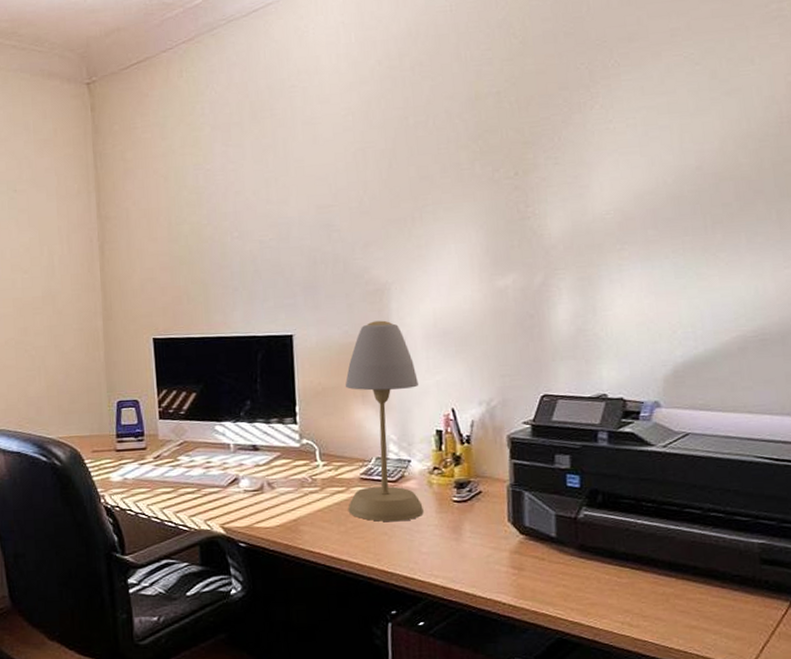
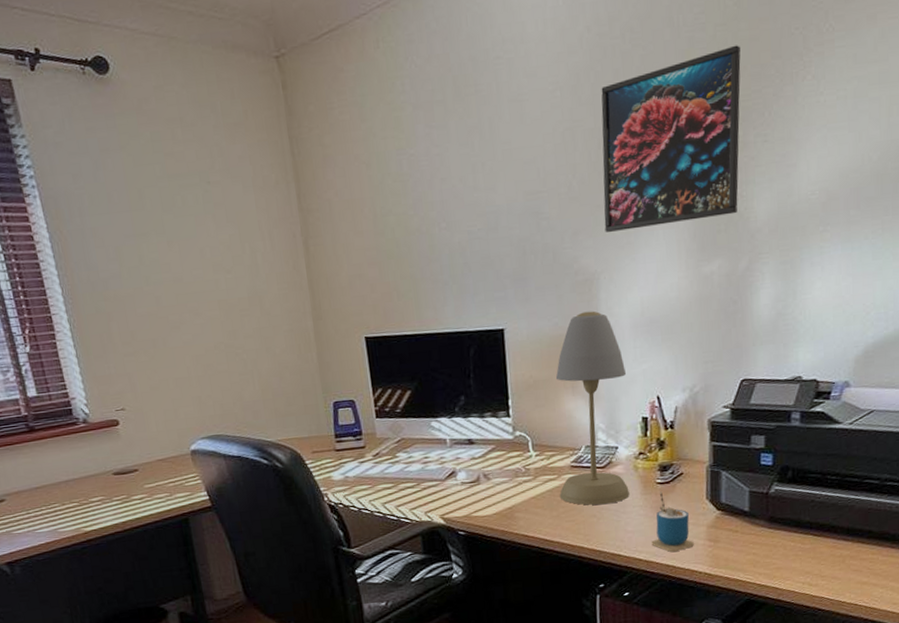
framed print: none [392,77,531,246] -> present [601,45,741,233]
cup: none [448,510,496,578] -> present [651,491,694,552]

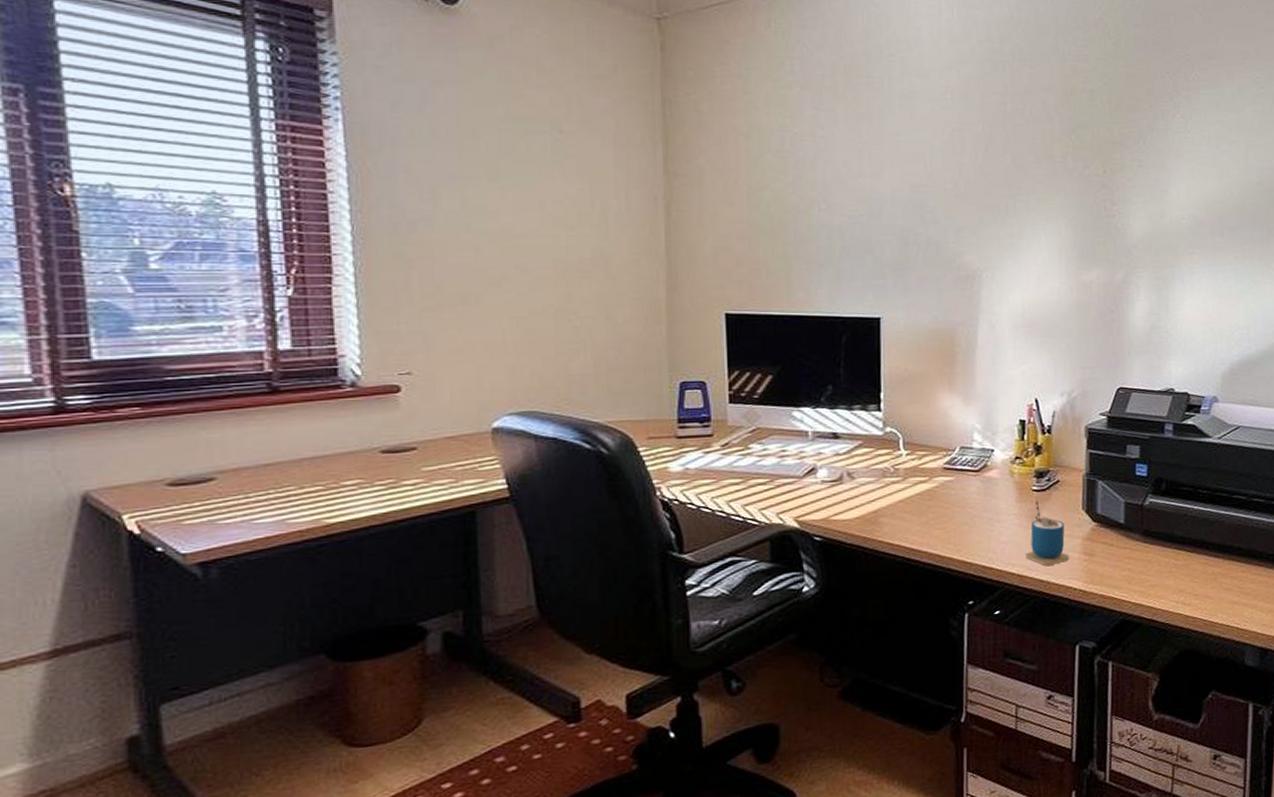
table lamp: present [556,311,629,505] -> none [930,307,1004,512]
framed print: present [601,45,741,233] -> none [988,78,1120,233]

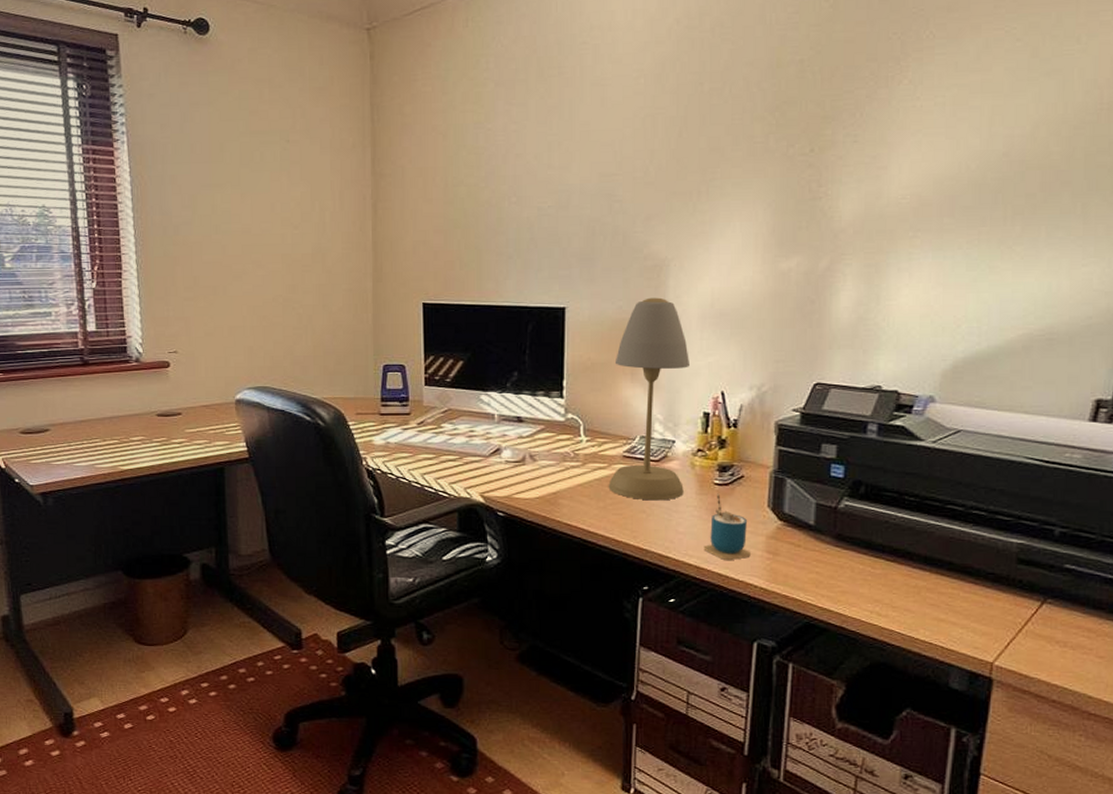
table lamp: none [930,307,1004,512] -> present [608,297,689,501]

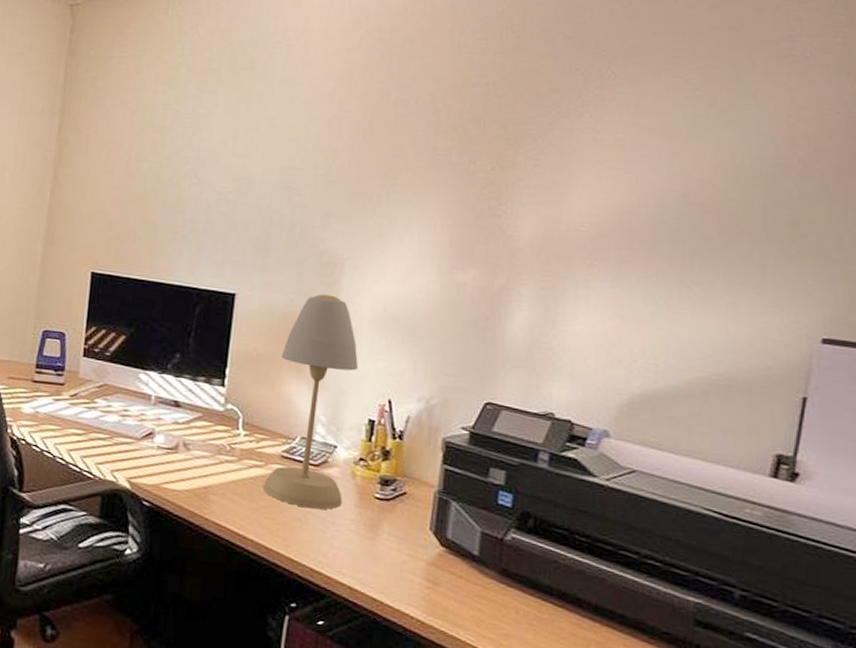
cup: present [703,493,751,560] -> none [359,508,409,585]

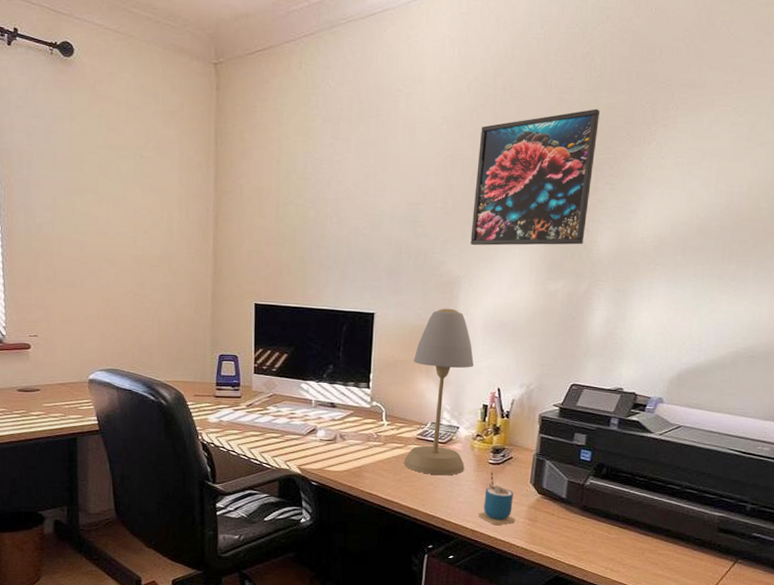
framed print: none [357,73,520,229] -> present [470,109,601,246]
cup: none [359,508,409,585] -> present [478,471,515,525]

